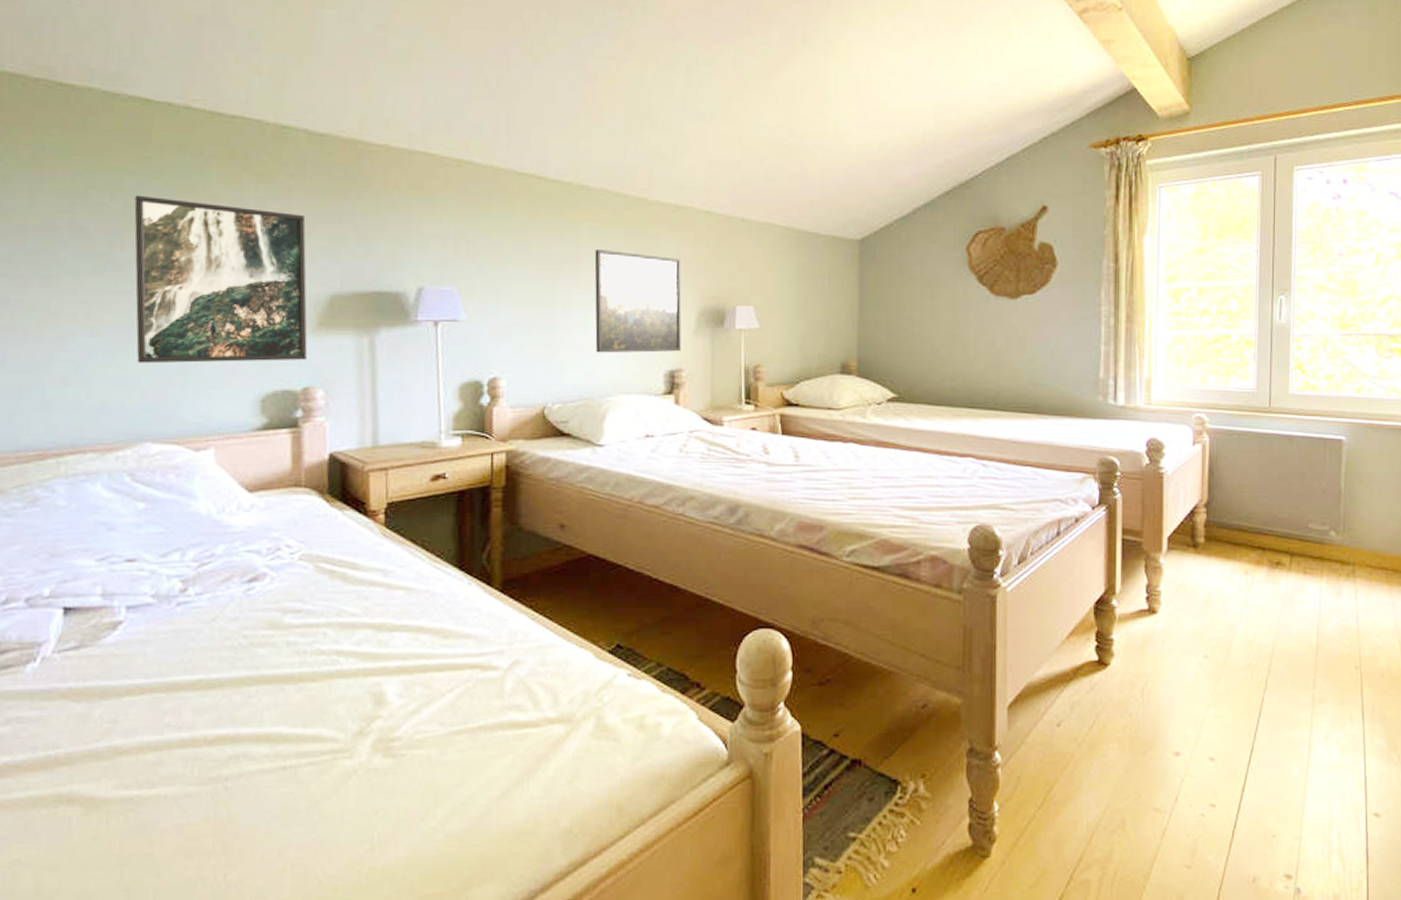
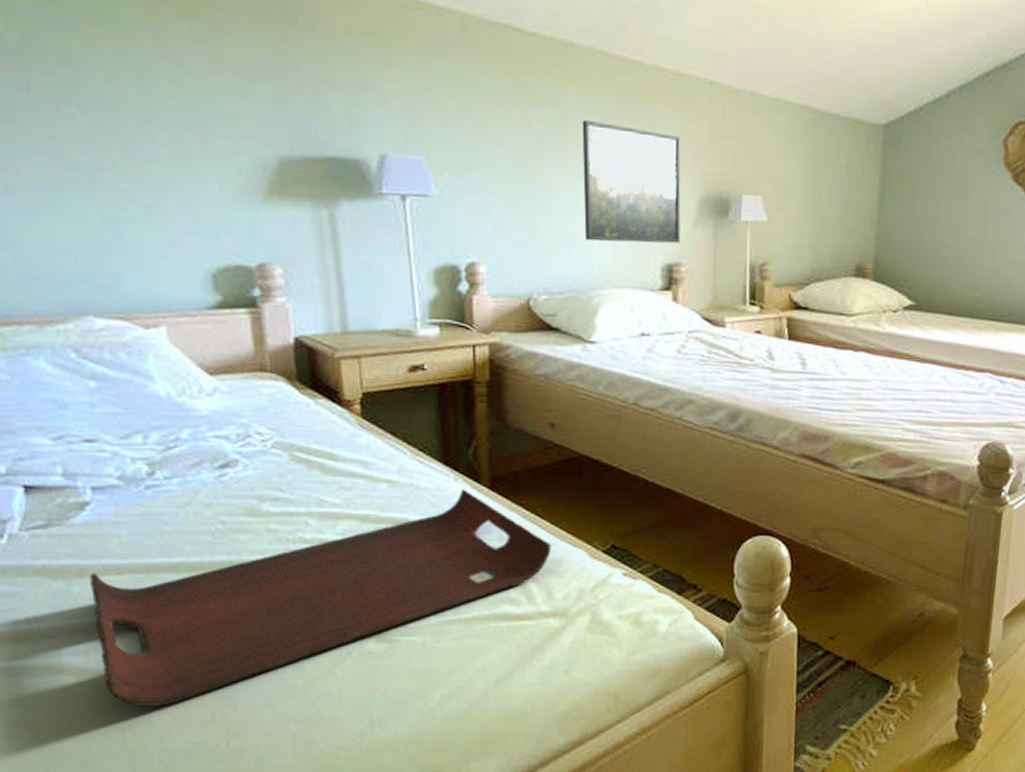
serving tray: none [111,593,559,837] -> present [89,489,552,706]
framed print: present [134,195,308,364] -> none [33,24,259,233]

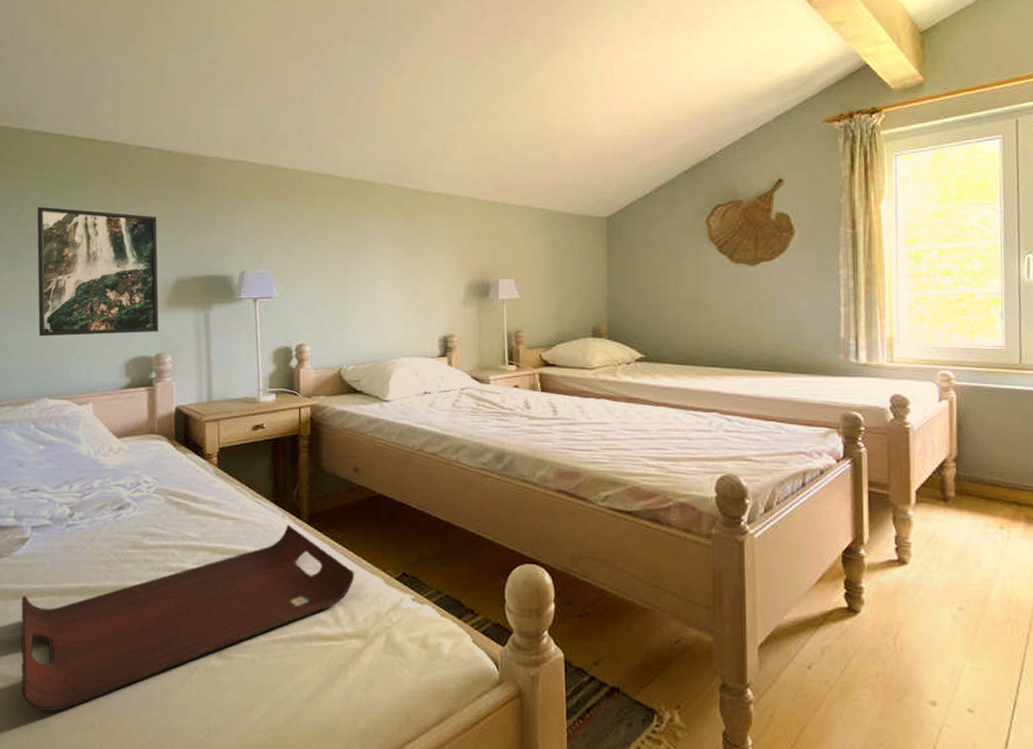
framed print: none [33,24,259,233] -> present [37,206,159,337]
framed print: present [582,119,681,244] -> none [379,234,452,322]

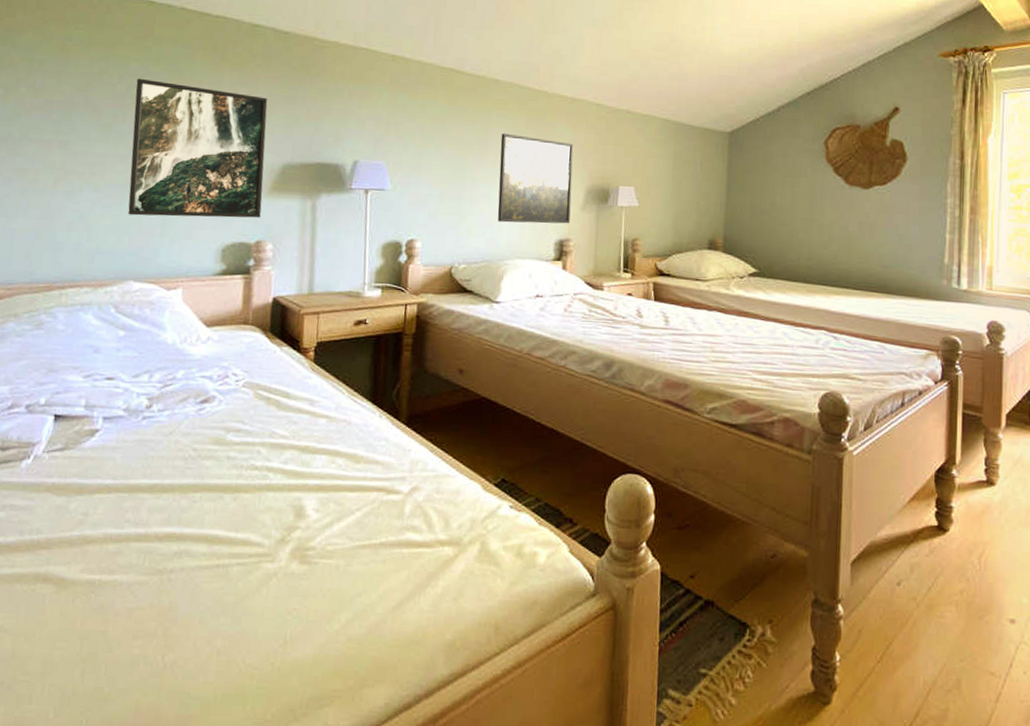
serving tray: present [21,524,355,711] -> none [77,425,452,617]
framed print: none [379,234,452,322] -> present [497,133,573,224]

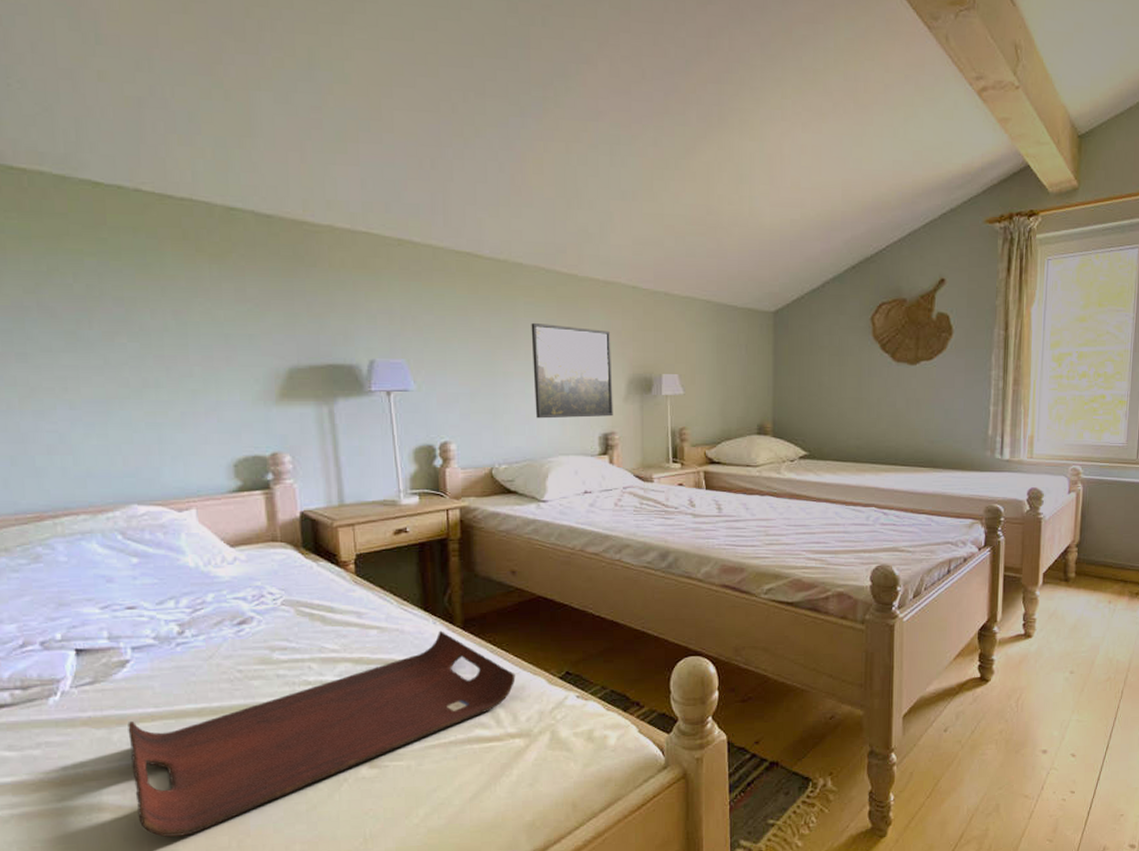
serving tray: none [77,425,452,617] -> present [128,630,516,837]
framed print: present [127,78,268,218] -> none [96,275,272,433]

